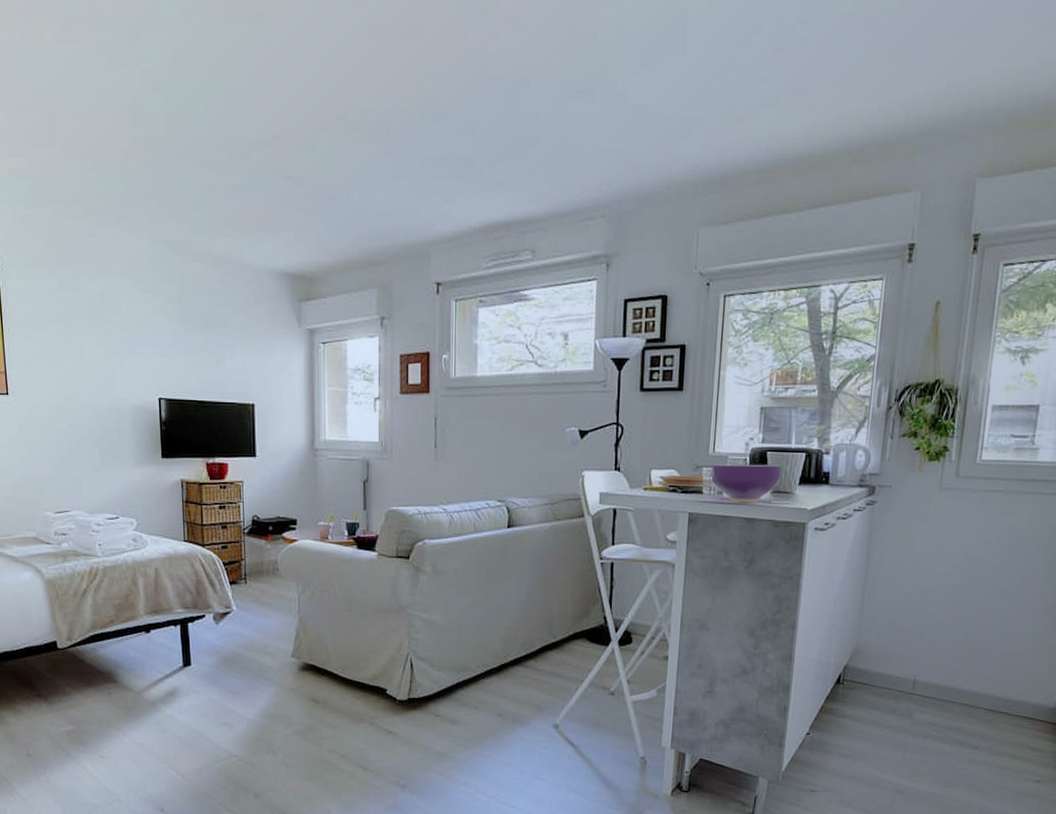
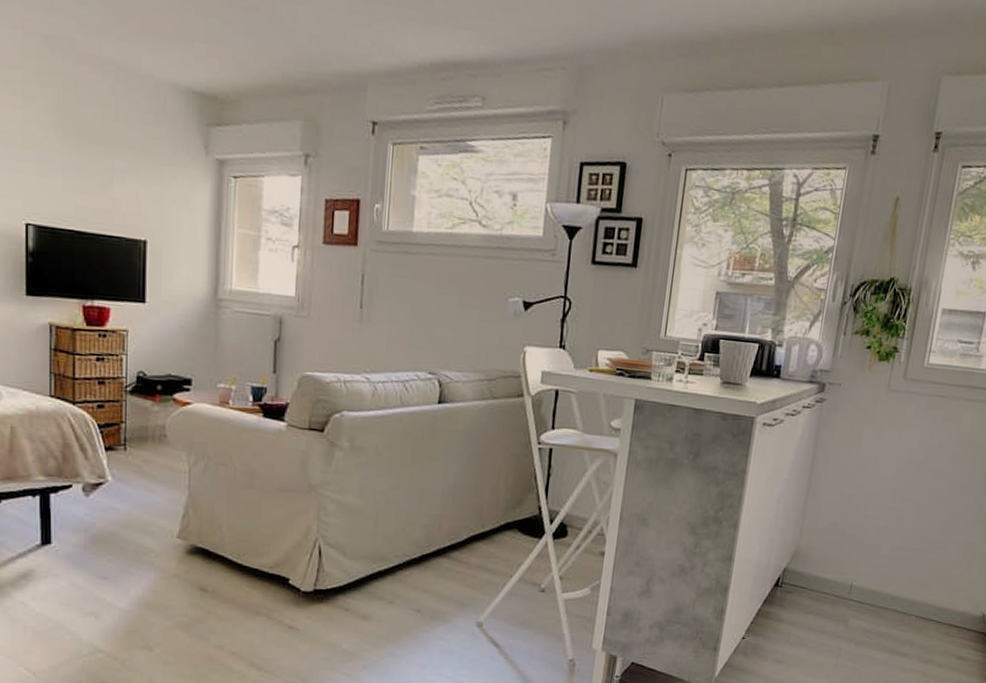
bowl: present [711,464,782,503] -> none [661,348,734,393]

